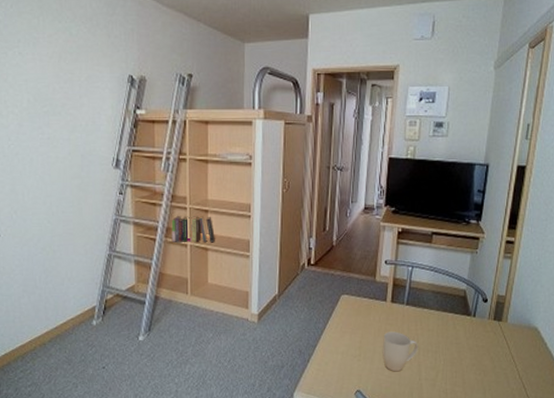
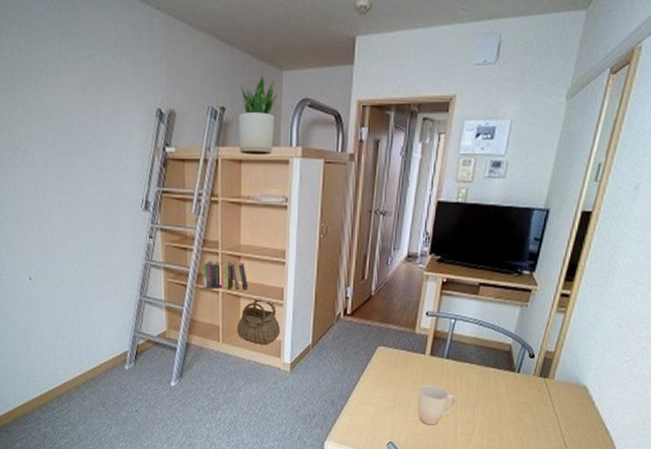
planter: none [205,47,240,117] -> present [239,76,277,155]
basket: none [205,250,248,296] -> present [236,298,281,344]

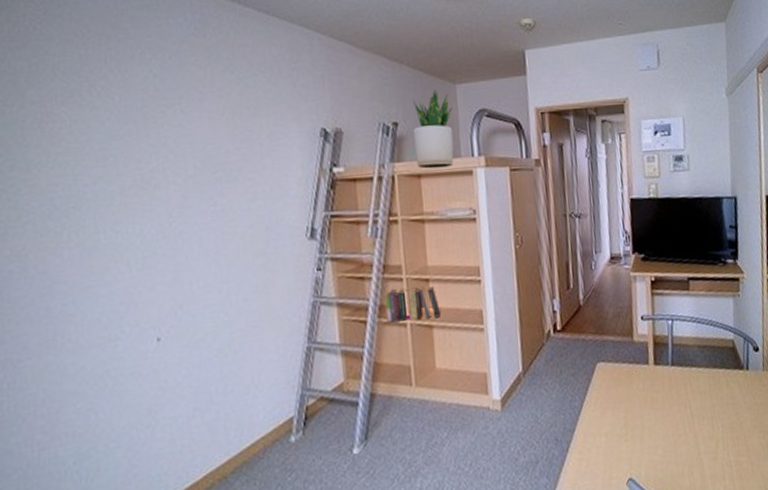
basket: present [236,298,281,344] -> none [431,325,485,382]
mug: present [417,385,457,425] -> none [650,399,693,449]

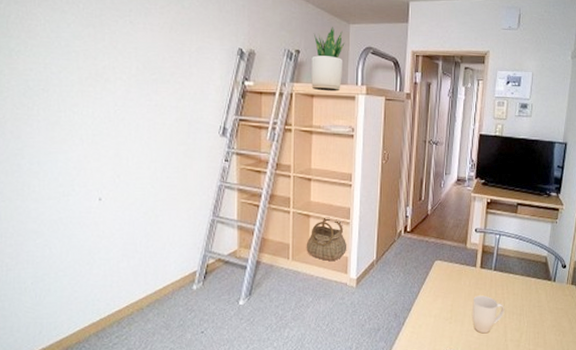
books: present [384,286,441,323] -> none [275,183,317,210]
basket: none [431,325,485,382] -> present [306,217,347,261]
mug: none [650,399,693,449] -> present [471,295,505,334]

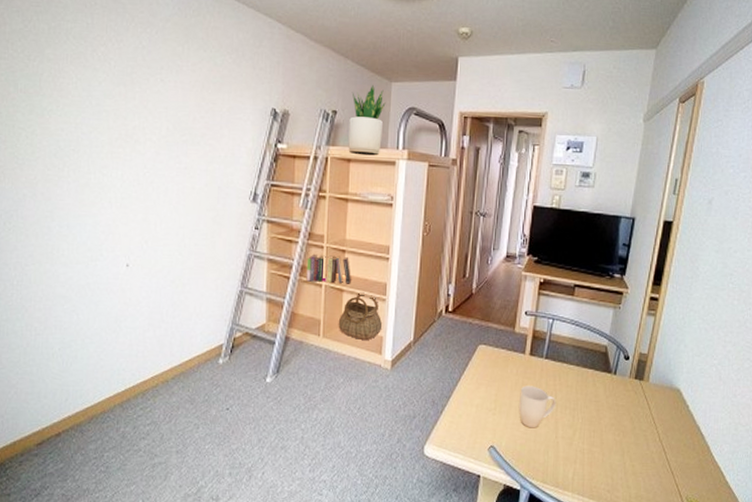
books: none [275,183,317,210] -> present [306,253,351,284]

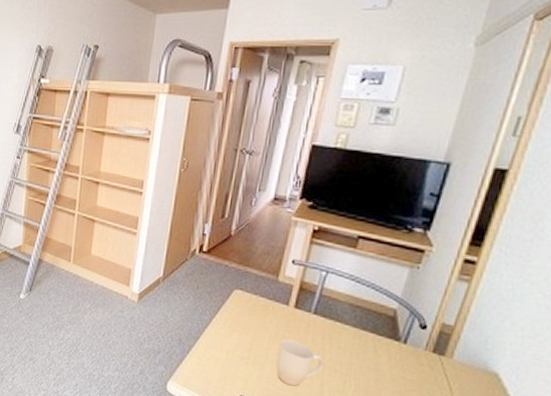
books: present [306,253,351,284] -> none [60,184,104,215]
basket: present [338,292,383,340] -> none [88,224,132,271]
planter: present [348,85,386,156] -> none [107,18,149,90]

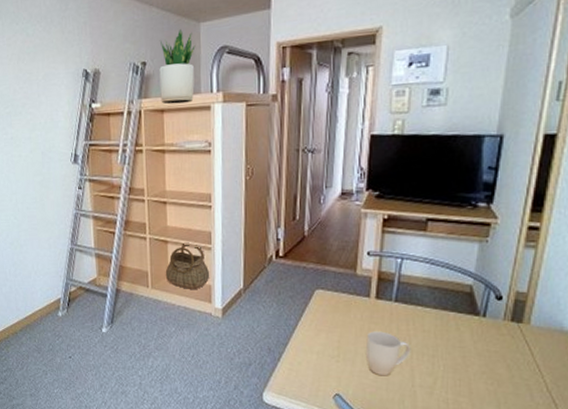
basket: none [88,224,132,271] -> present [165,242,210,289]
planter: none [107,18,149,90] -> present [159,29,195,105]

